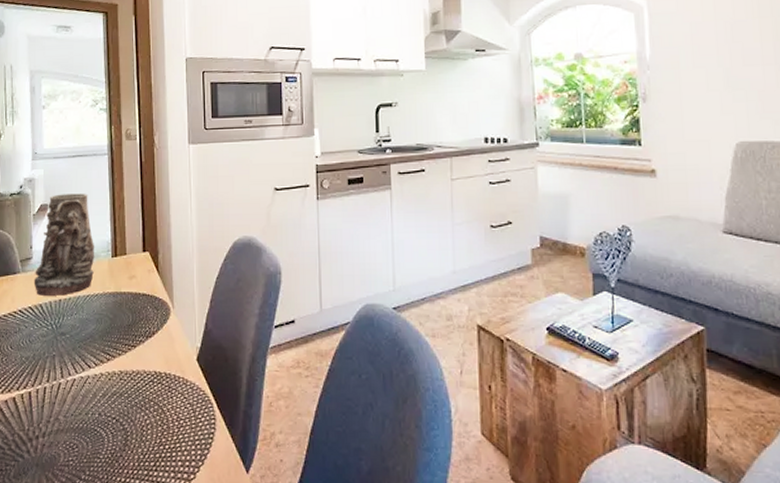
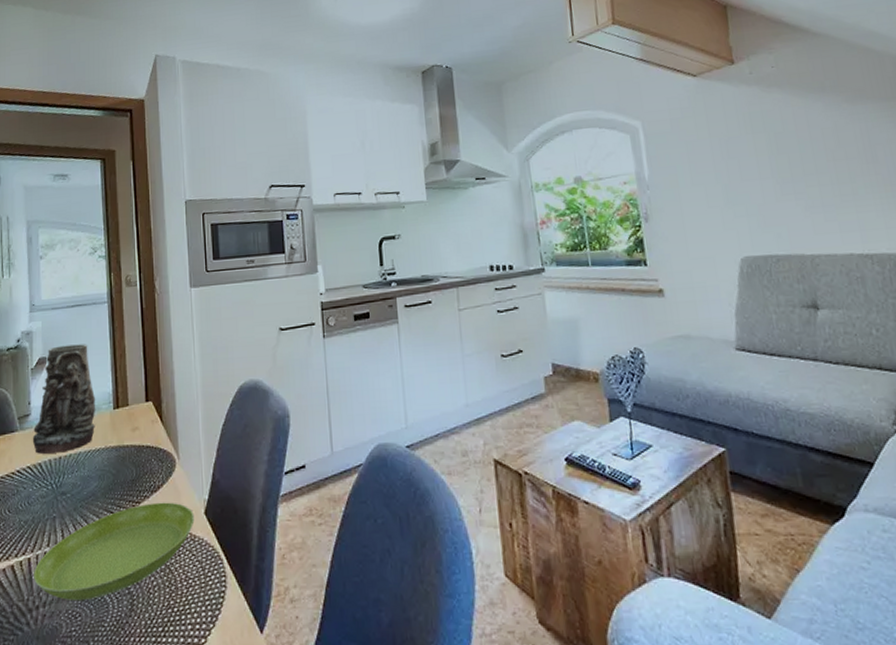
saucer: none [34,347,187,433] -> present [34,502,195,600]

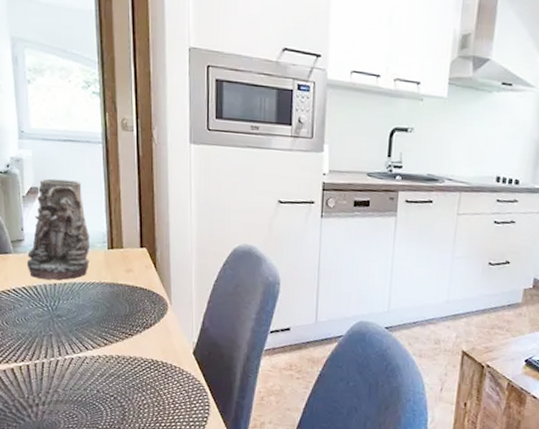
saucer: present [34,502,195,600] -> none [33,337,183,406]

